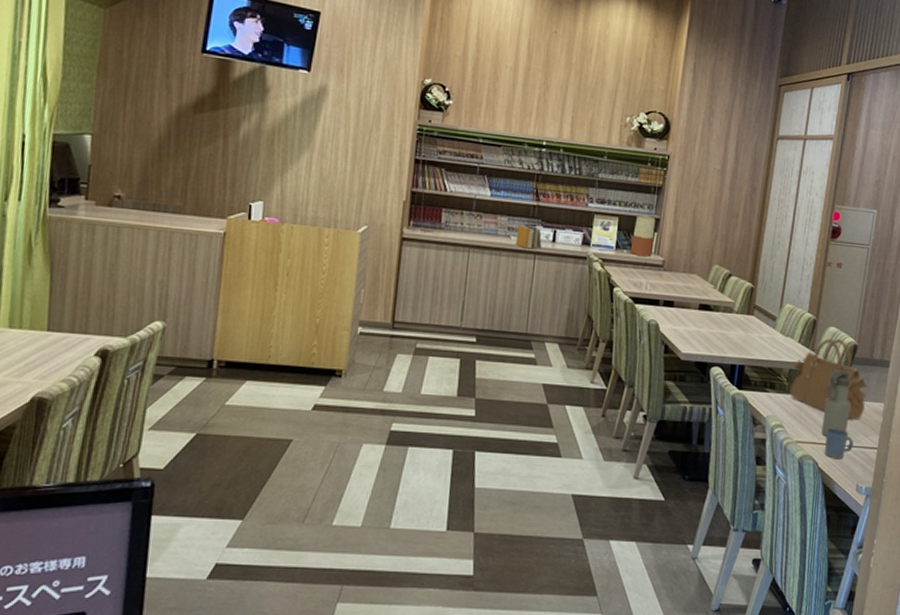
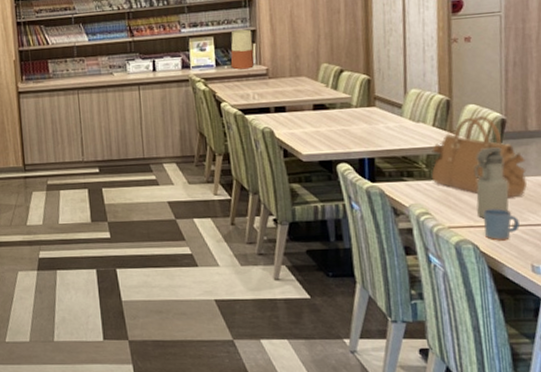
books: present [516,224,542,249] -> none [118,59,144,82]

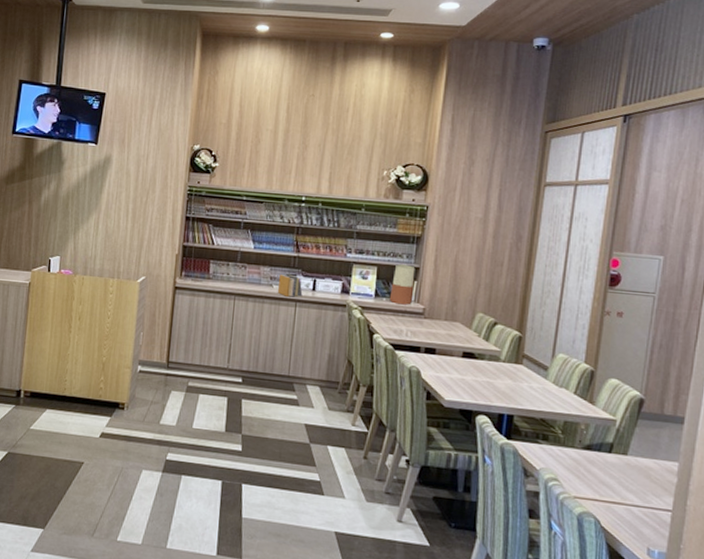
books: none [118,59,144,82] -> present [278,274,303,297]
shoulder bag: present [431,116,527,198] -> none [565,391,657,479]
water bottle: present [474,146,509,219] -> none [604,423,637,494]
mug: present [483,208,520,241] -> none [608,485,642,520]

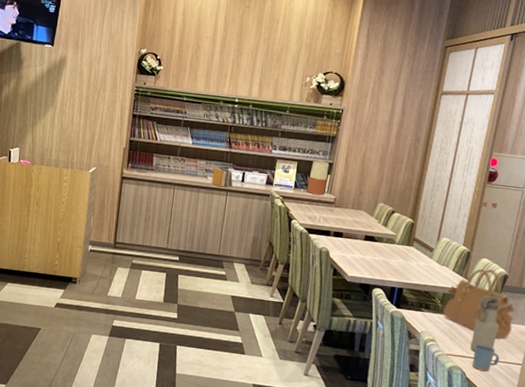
shoulder bag: none [565,391,657,479] -> present [442,268,515,339]
water bottle: none [604,423,637,494] -> present [470,295,500,352]
mug: none [608,485,642,520] -> present [472,344,500,372]

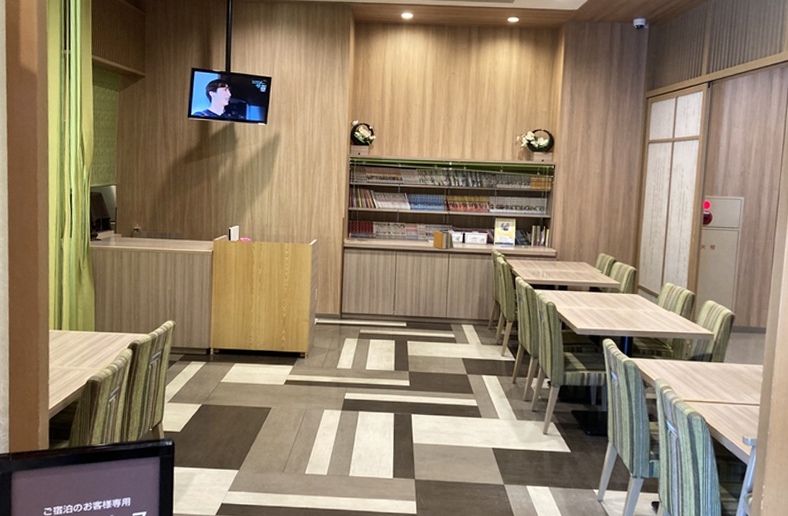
vase: present [306,160,330,196] -> none [527,216,547,250]
shoulder bag: present [442,268,515,339] -> none [675,311,746,381]
water bottle: present [470,295,500,352] -> none [707,337,731,396]
mug: present [472,344,500,372] -> none [711,388,737,415]

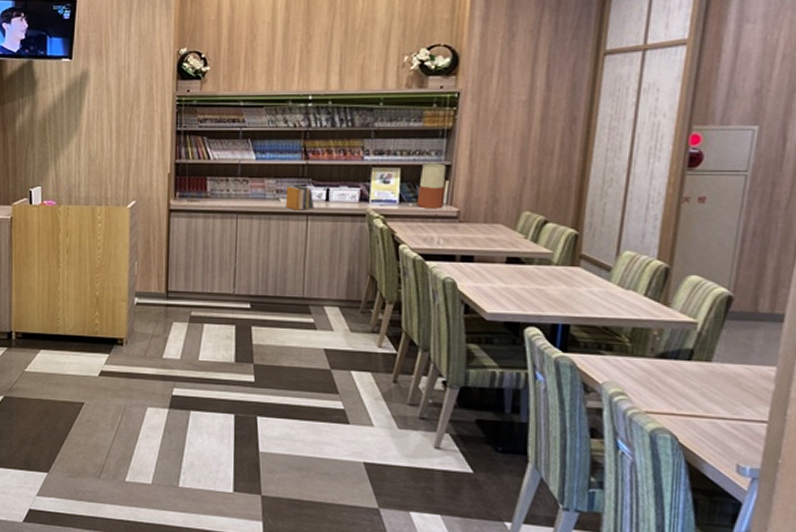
vase: none [527,216,547,250] -> present [416,163,447,209]

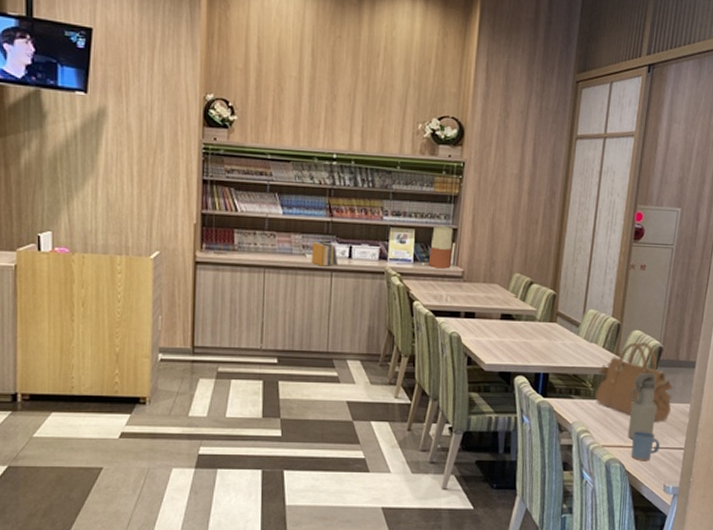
shoulder bag: none [633,289,749,387] -> present [595,342,673,422]
water bottle: none [682,326,724,407] -> present [628,372,657,440]
mug: none [688,396,730,434] -> present [631,431,660,461]

